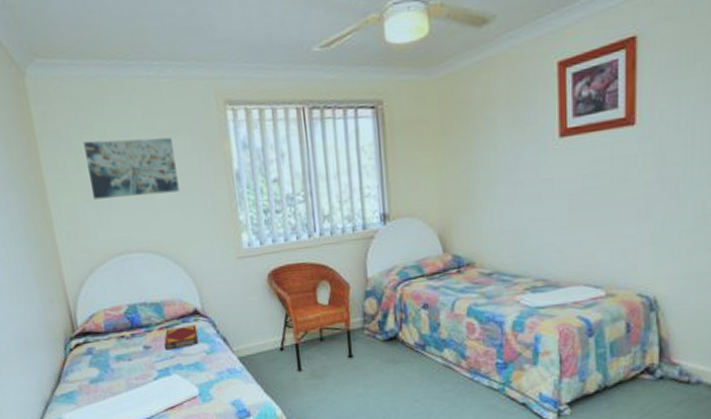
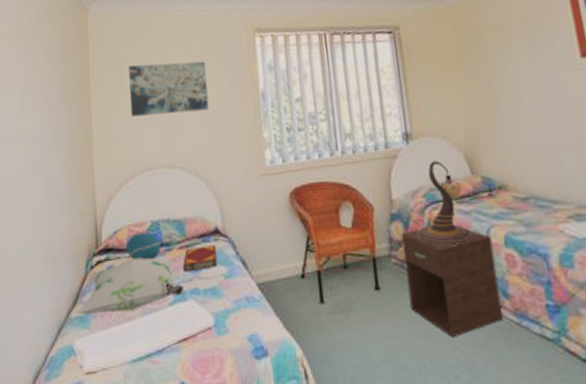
decorative pillow: none [61,339,167,392] -> present [77,257,184,314]
cushion: none [104,316,141,342] -> present [126,232,161,260]
nightstand: none [374,302,460,392] -> present [401,228,504,337]
candle holder: none [389,241,440,318] -> present [417,161,473,246]

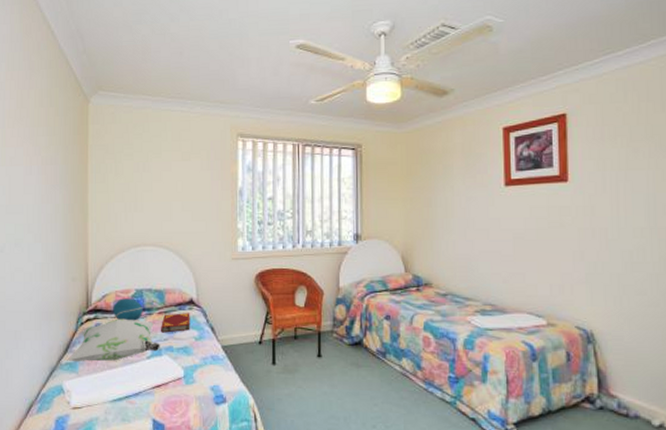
wall art: present [128,61,209,117] -> none [123,154,193,201]
nightstand: present [401,228,504,337] -> none [343,311,415,396]
candle holder: present [417,161,473,246] -> none [356,259,400,326]

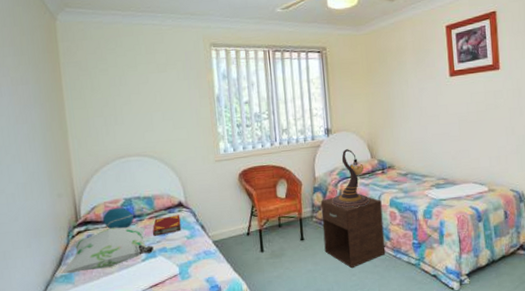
nightstand: none [343,311,415,396] -> present [320,196,386,268]
candle holder: none [356,259,400,326] -> present [332,149,370,208]

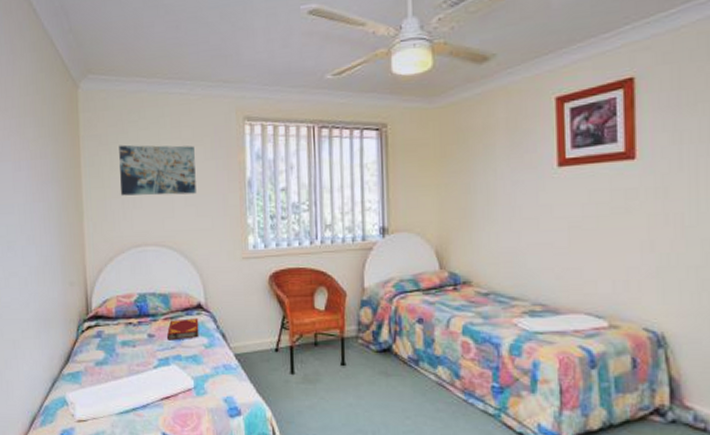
decorative pillow: present [61,227,154,274] -> none [69,325,167,372]
wall art: none [98,69,172,115] -> present [119,144,196,196]
cushion: present [103,207,134,229] -> none [115,304,147,328]
nightstand: present [320,196,386,268] -> none [369,314,453,408]
candle holder: present [332,149,370,208] -> none [384,255,435,331]

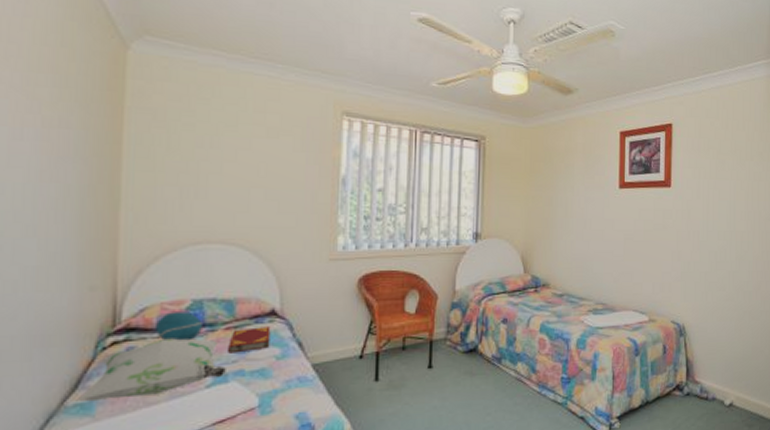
decorative pillow: none [69,325,167,372] -> present [76,338,226,401]
cushion: none [115,304,147,328] -> present [156,311,202,341]
wall art: present [119,144,196,196] -> none [177,123,281,187]

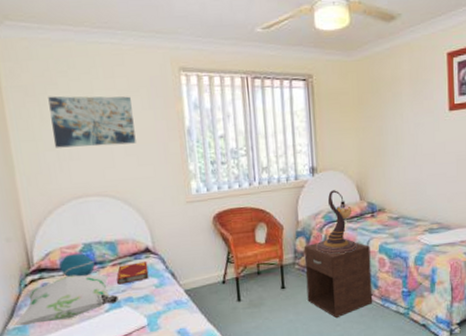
wall art: none [177,123,281,187] -> present [48,96,136,148]
nightstand: none [456,315,531,405] -> present [303,241,373,318]
candle holder: none [472,259,517,331] -> present [316,190,357,254]

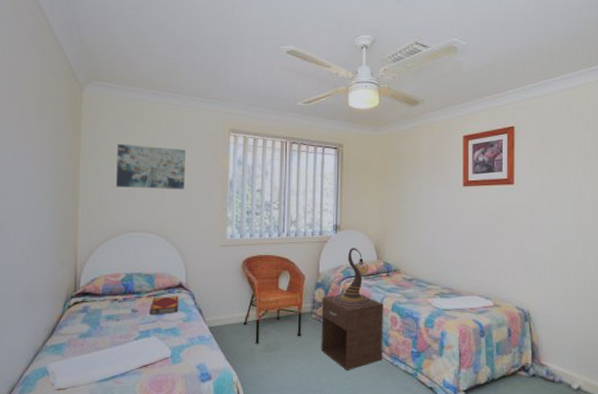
decorative pillow: present [14,274,118,326] -> none [52,301,148,344]
cushion: present [59,253,95,277] -> none [102,282,132,304]

